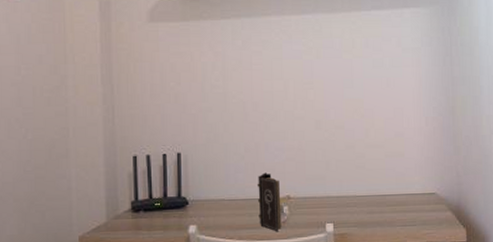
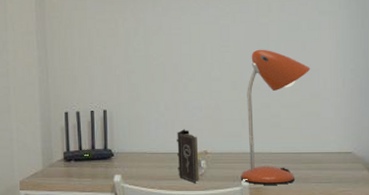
desk lamp: none [325,86,395,231] -> present [240,49,311,185]

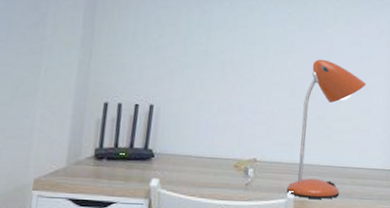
book: present [176,129,199,184] -> none [223,133,248,194]

